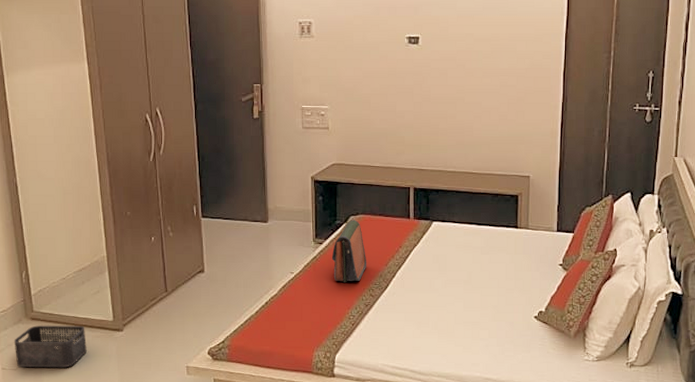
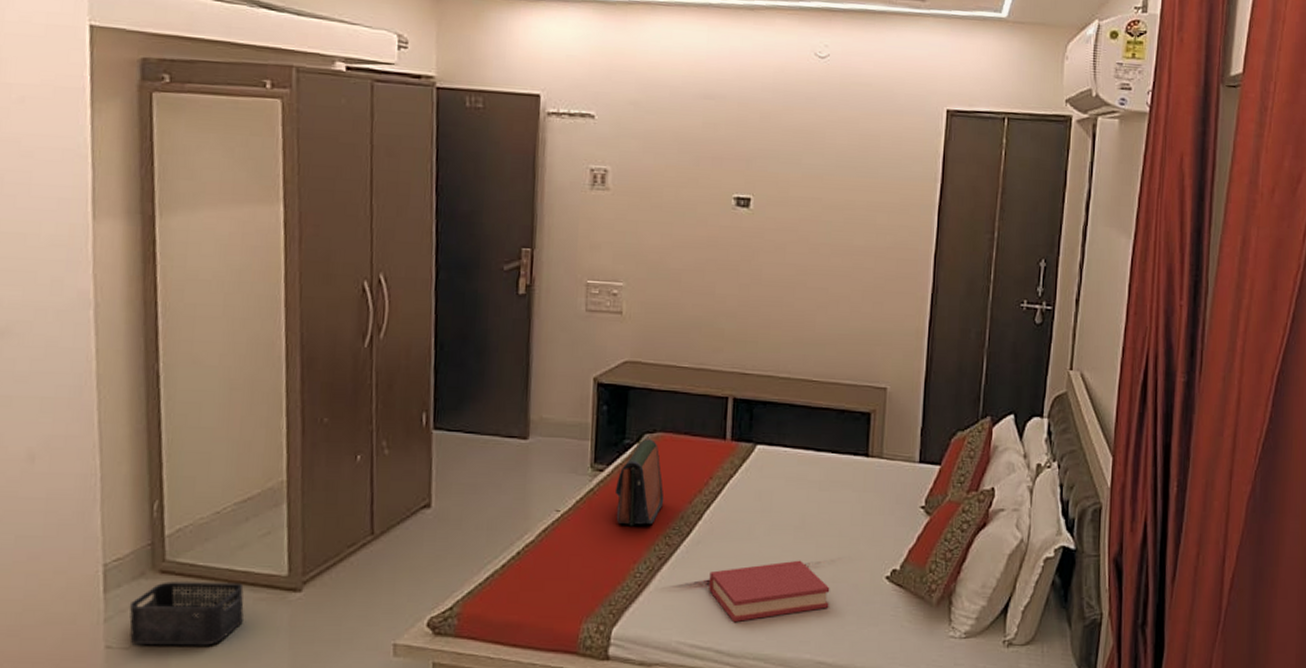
hardback book: none [403,305,493,350] -> present [709,560,830,622]

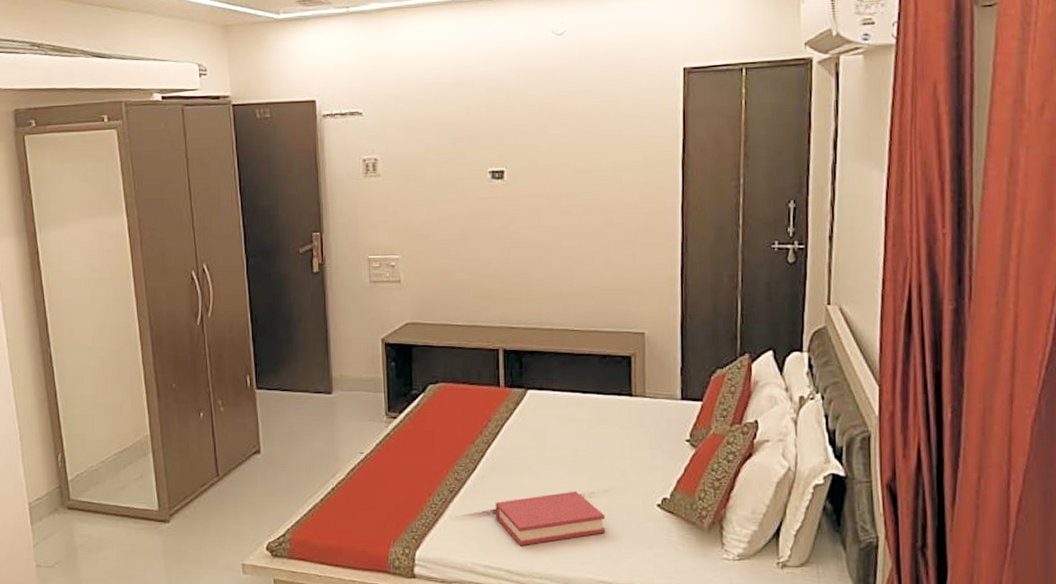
storage bin: present [129,582,244,646] -> none [49,516,129,565]
handbag: present [614,439,664,526] -> none [407,389,450,465]

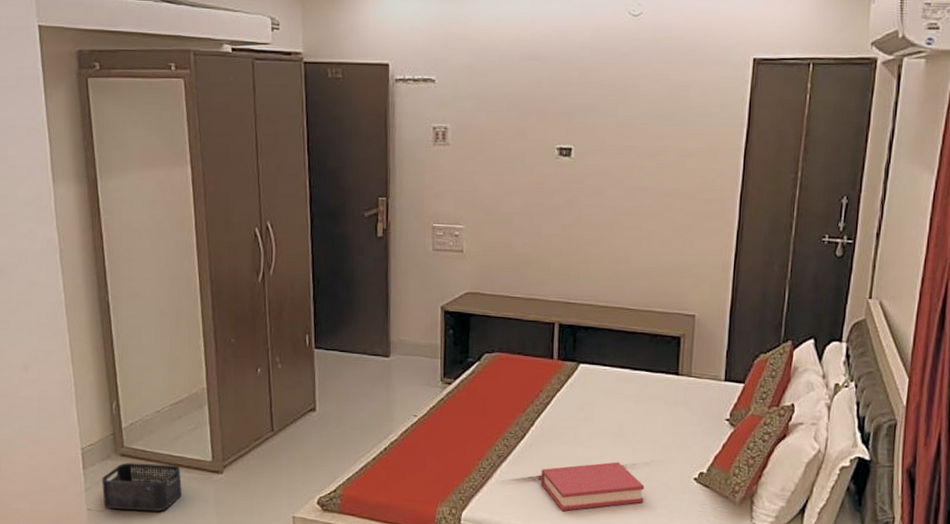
storage bin: none [49,516,129,565] -> present [101,462,182,512]

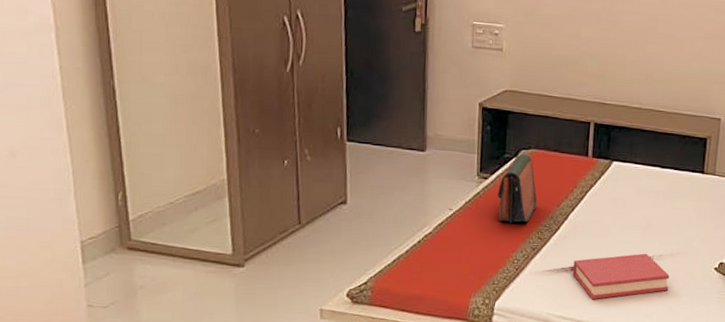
storage bin: present [101,462,182,512] -> none [104,256,198,307]
handbag: none [461,358,502,430] -> present [497,154,537,223]

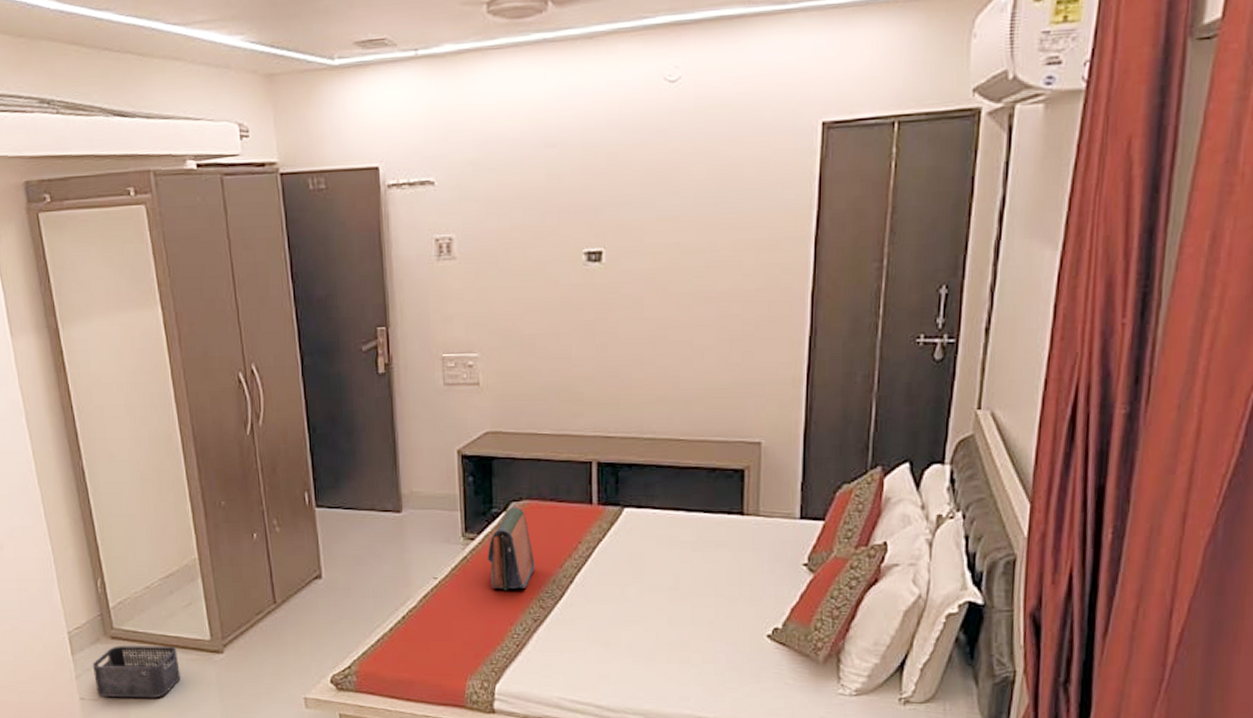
storage bin: none [104,256,198,307] -> present [92,646,180,698]
hardback book: present [573,253,670,299] -> none [585,620,708,679]

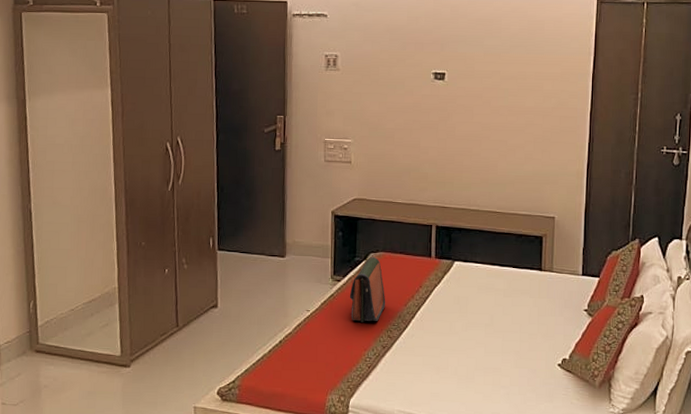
storage bin: present [92,646,180,698] -> none [16,358,92,405]

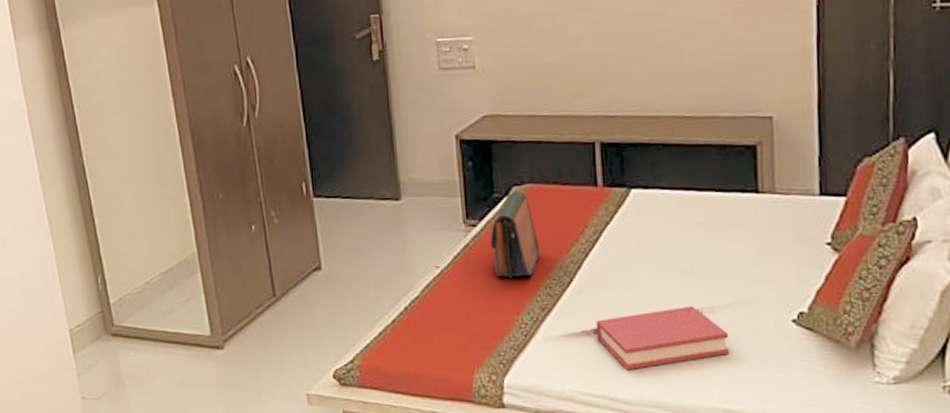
hardback book: none [421,350,514,396] -> present [596,305,730,369]

